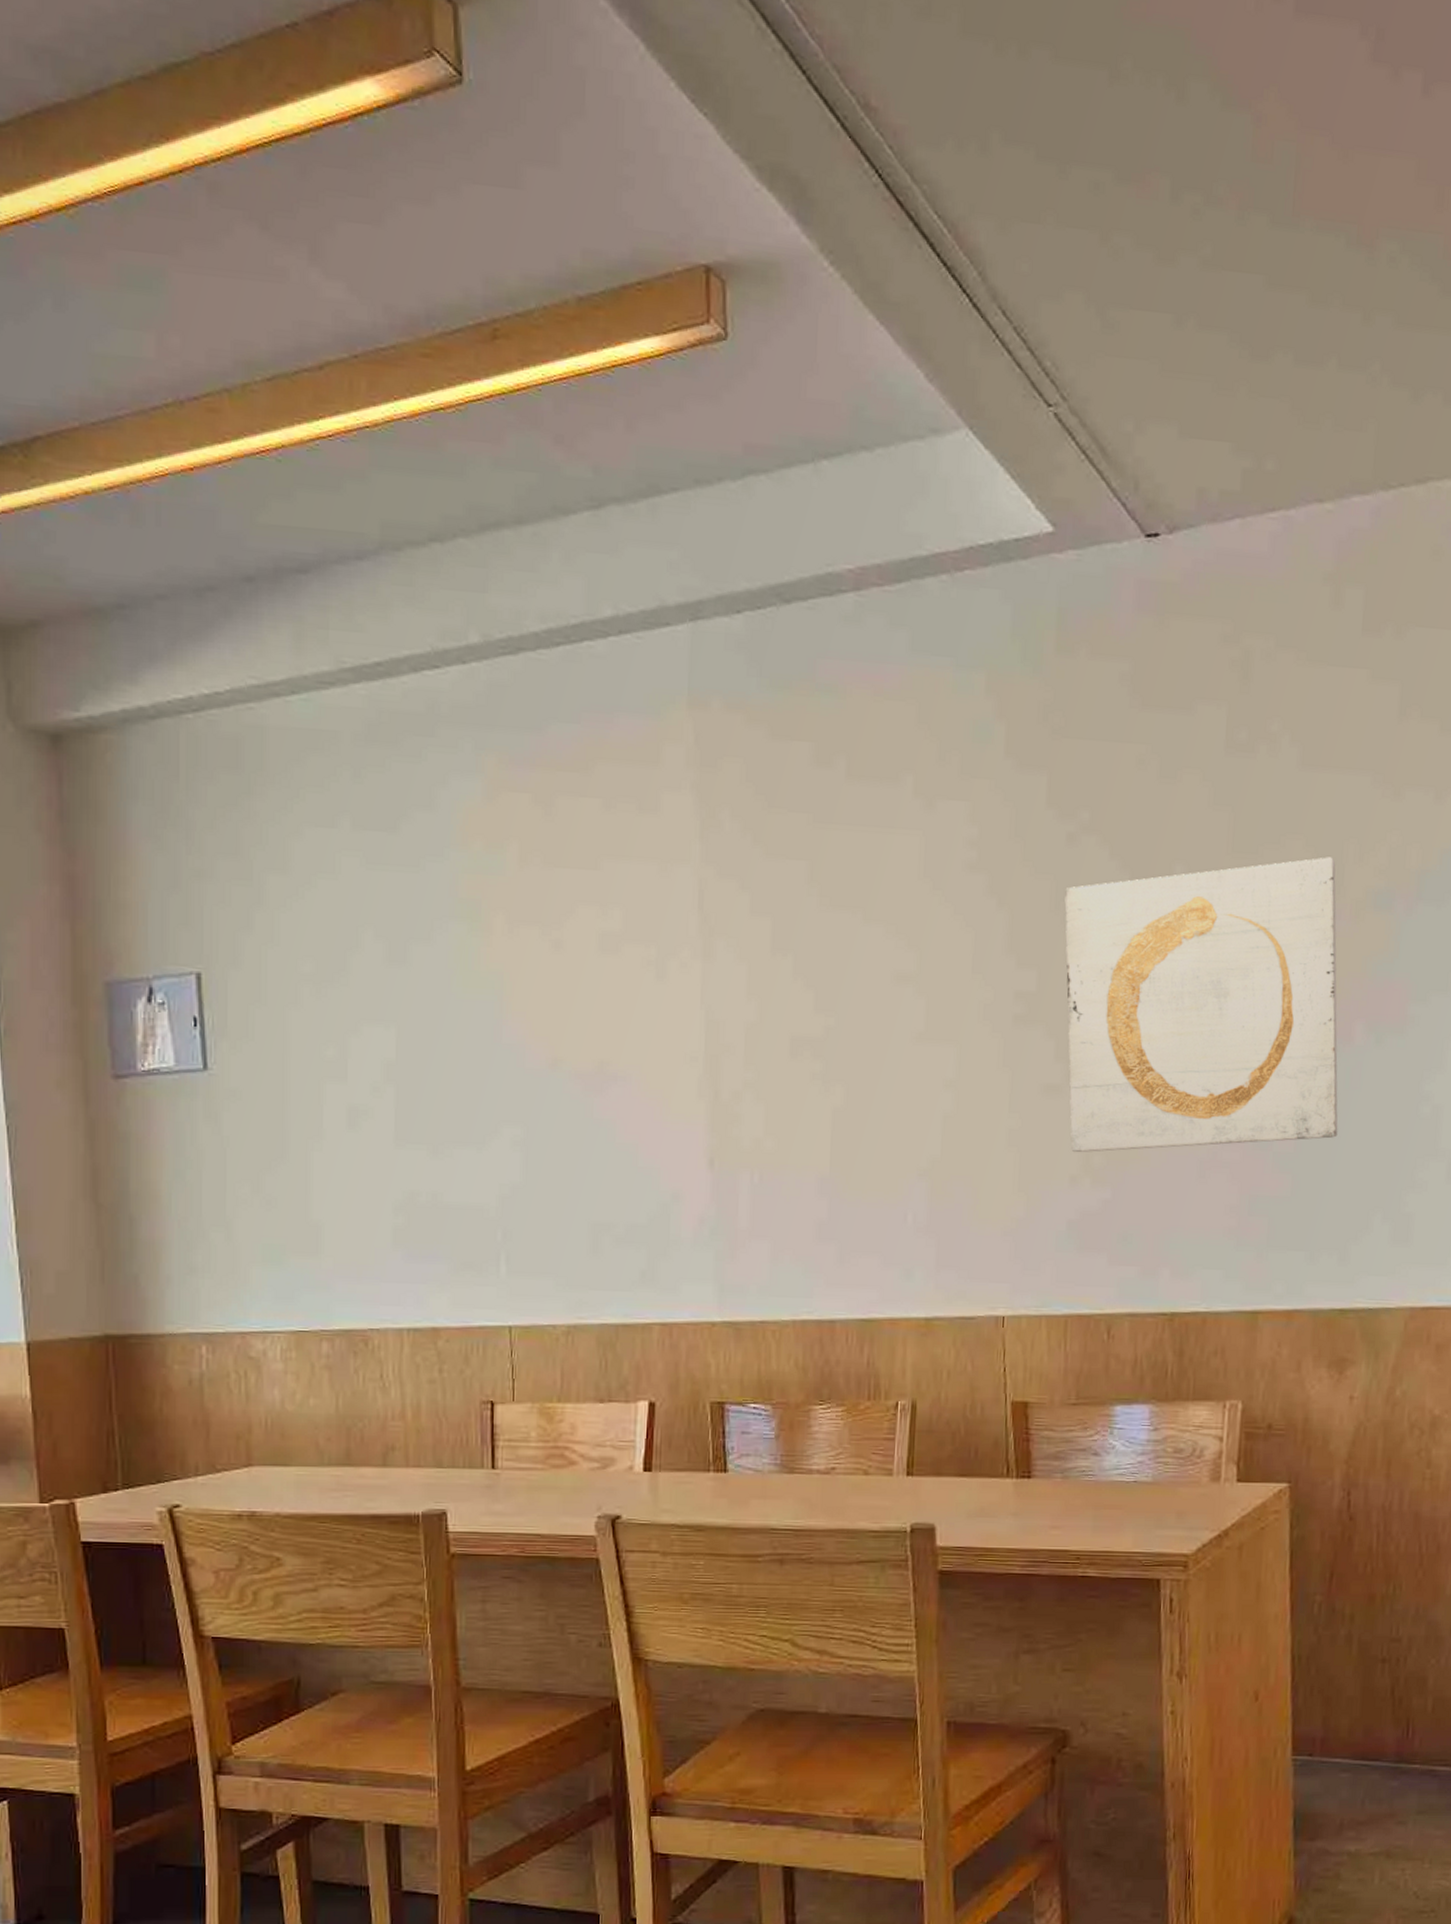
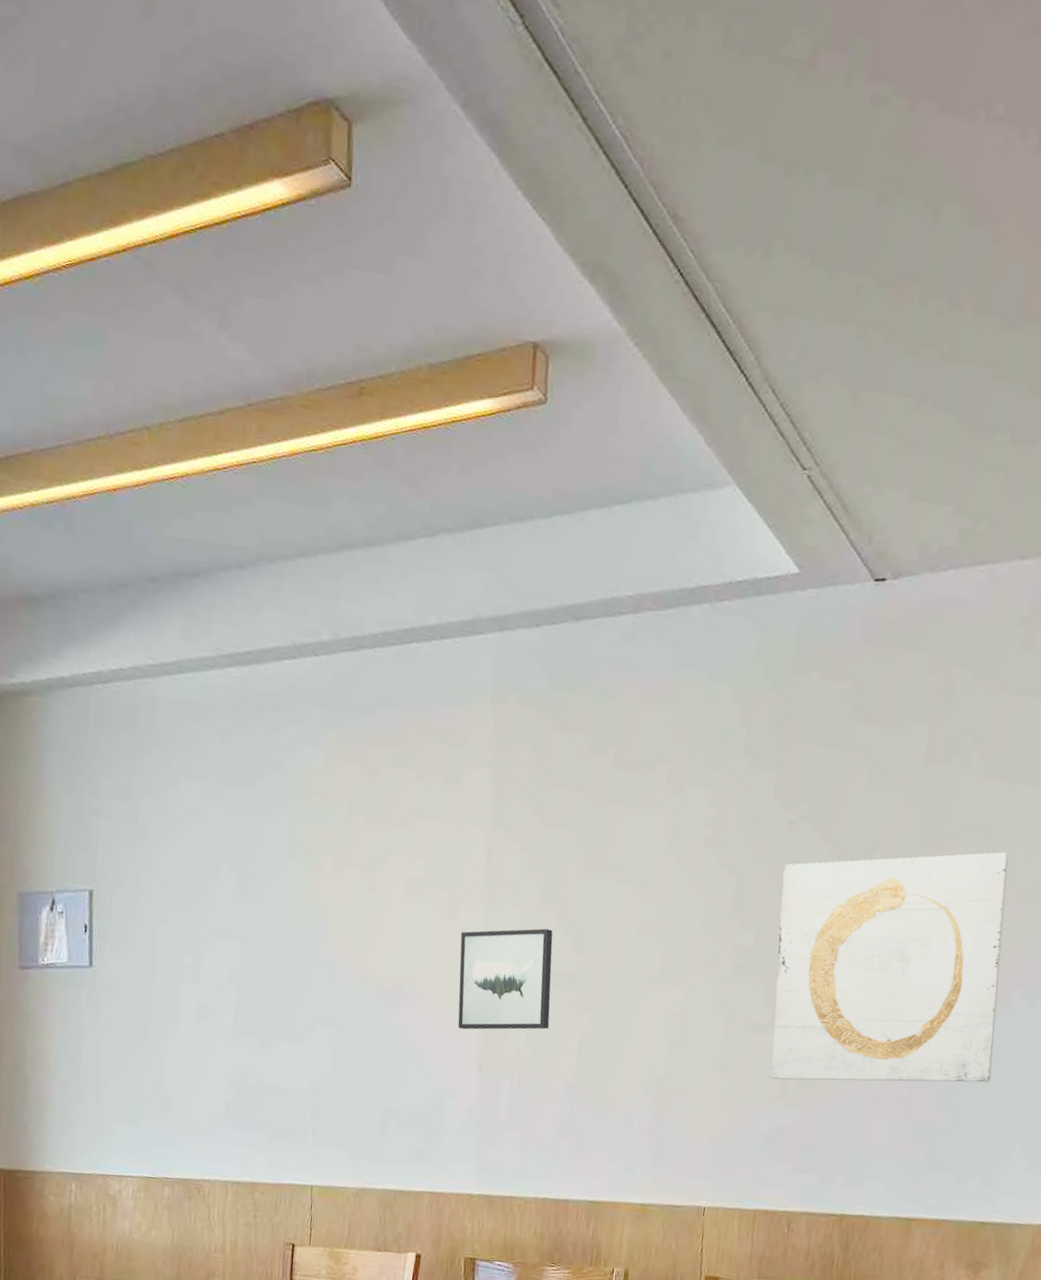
wall art: none [673,985,793,1117] -> present [457,928,553,1030]

